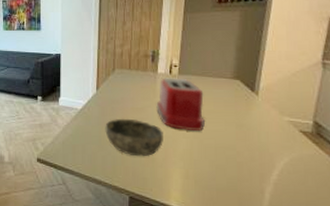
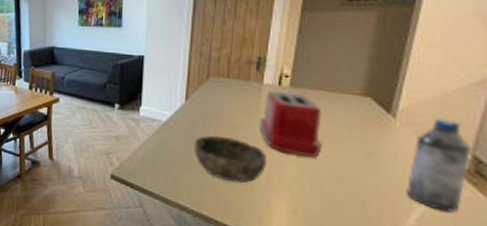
water bottle: none [269,94,313,167] -> present [407,118,471,212]

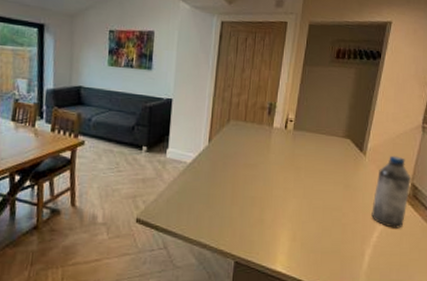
bowl: present [194,135,266,183] -> none [214,174,274,218]
toaster: present [259,90,323,158] -> none [269,133,316,191]

